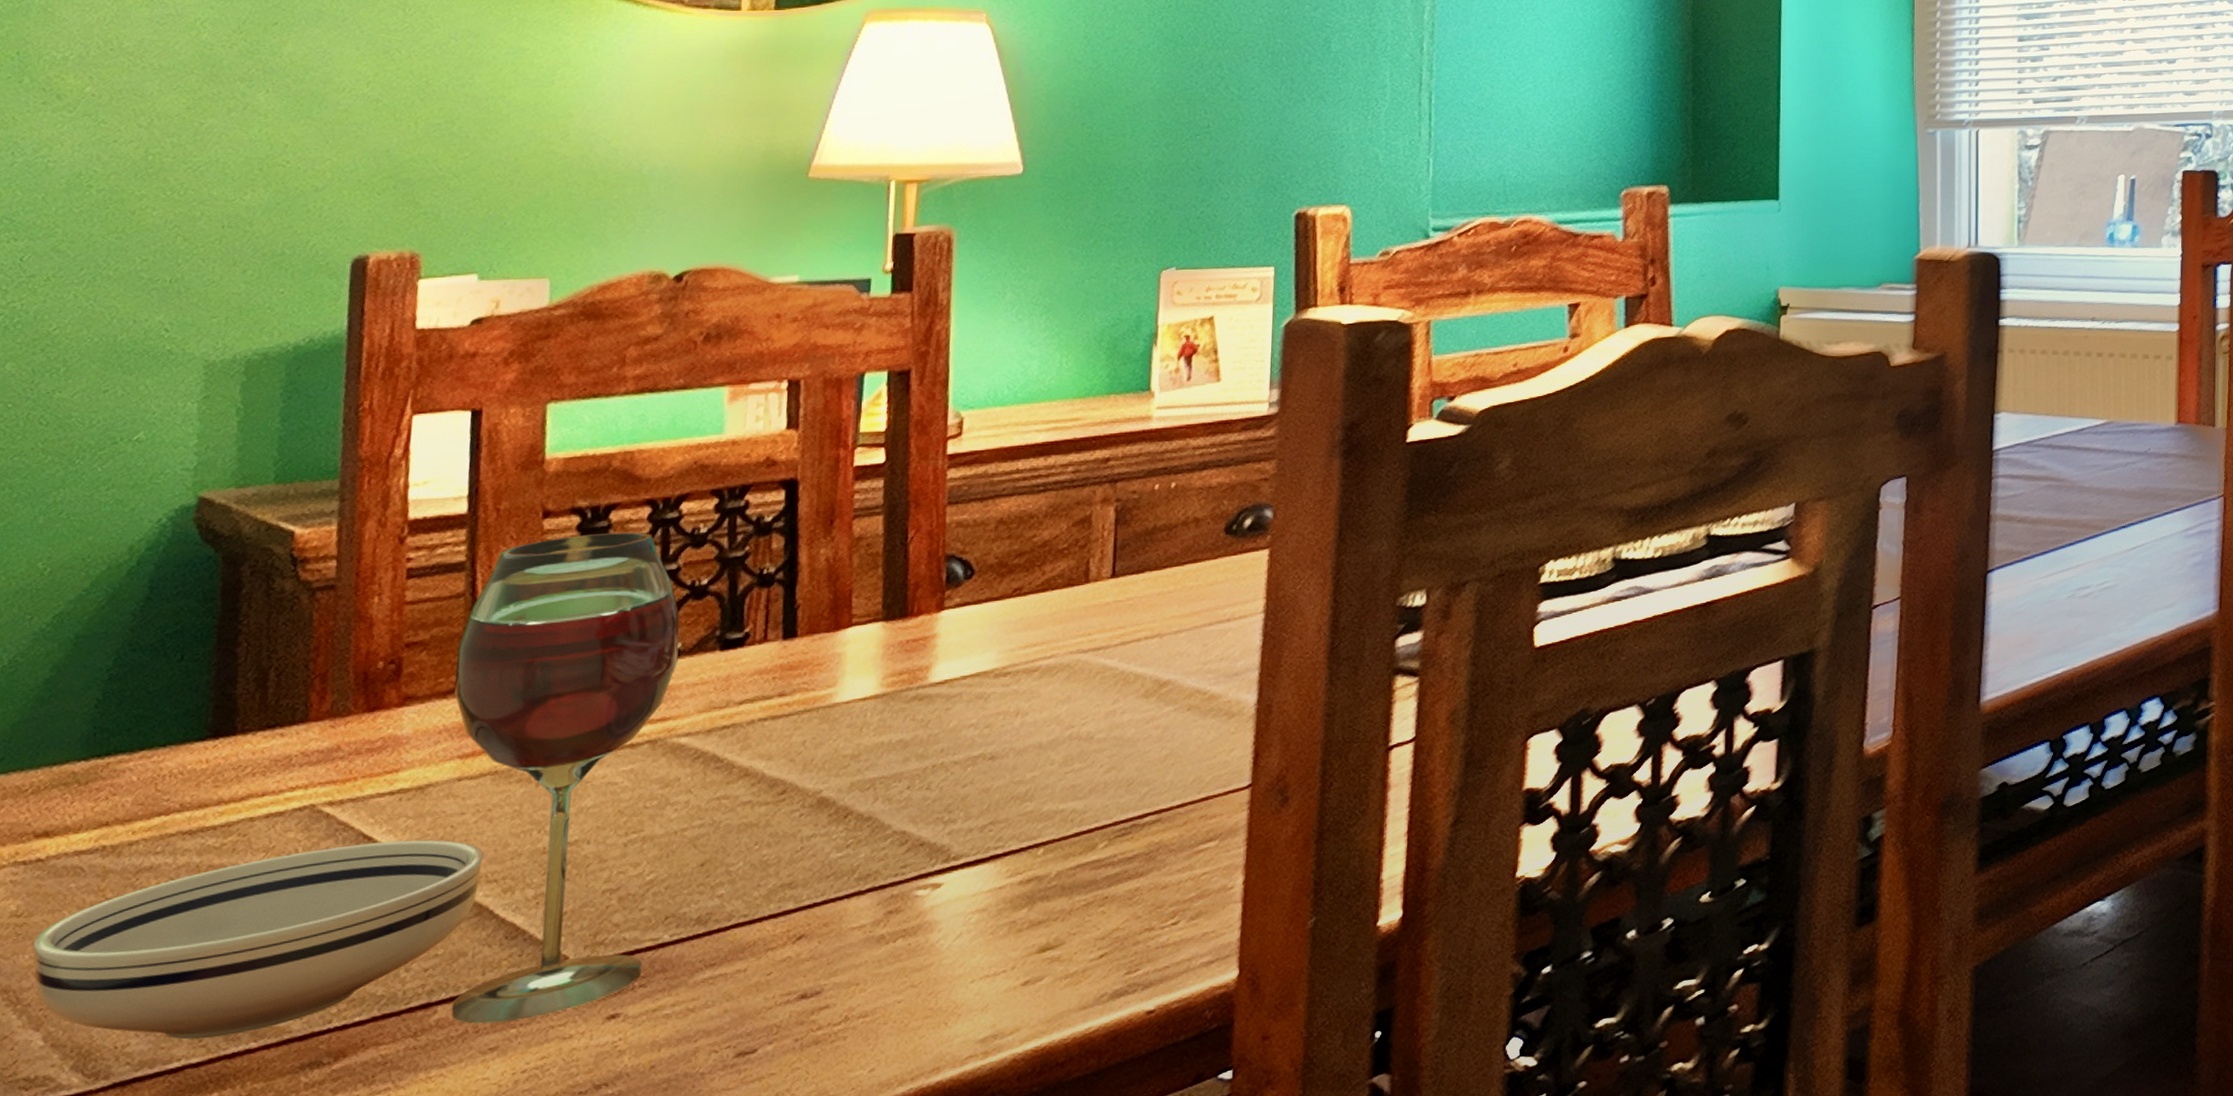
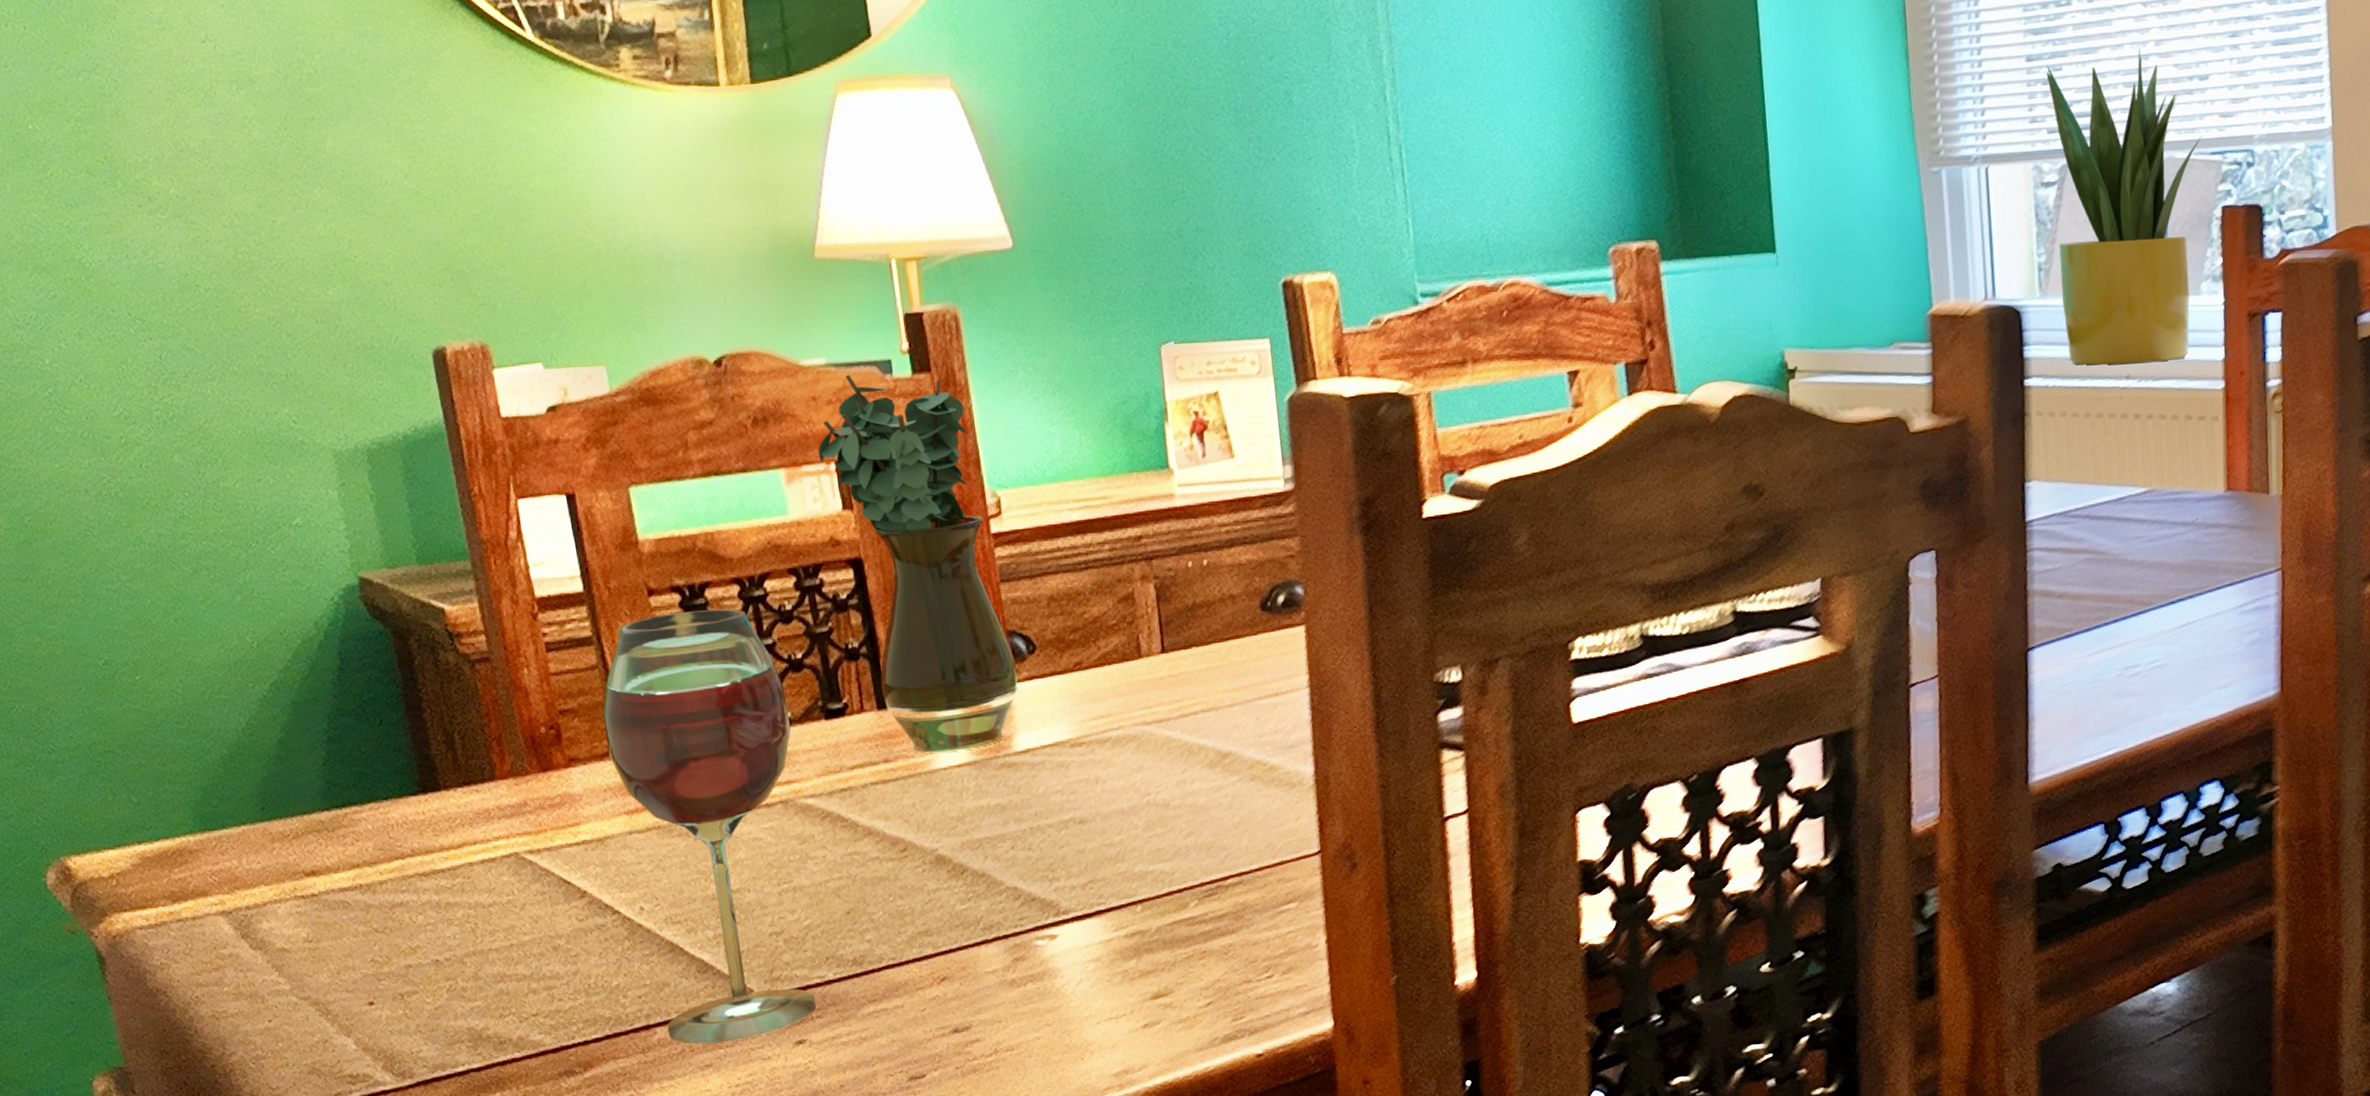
bowl: present [32,839,484,1040] -> none [326,885,667,1048]
vase: none [771,293,950,686] -> present [818,374,1018,754]
planter: none [2035,35,2168,308] -> present [2046,49,2202,365]

